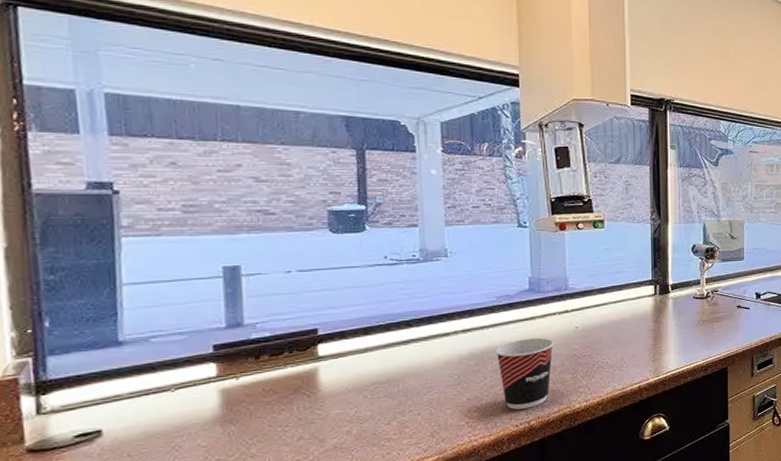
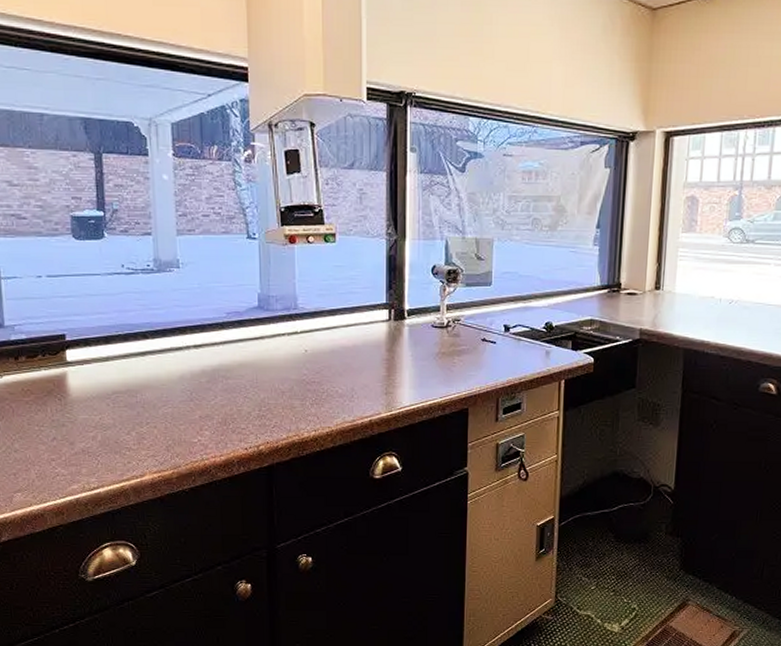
cup: present [495,337,554,410] -> none [226,358,283,432]

